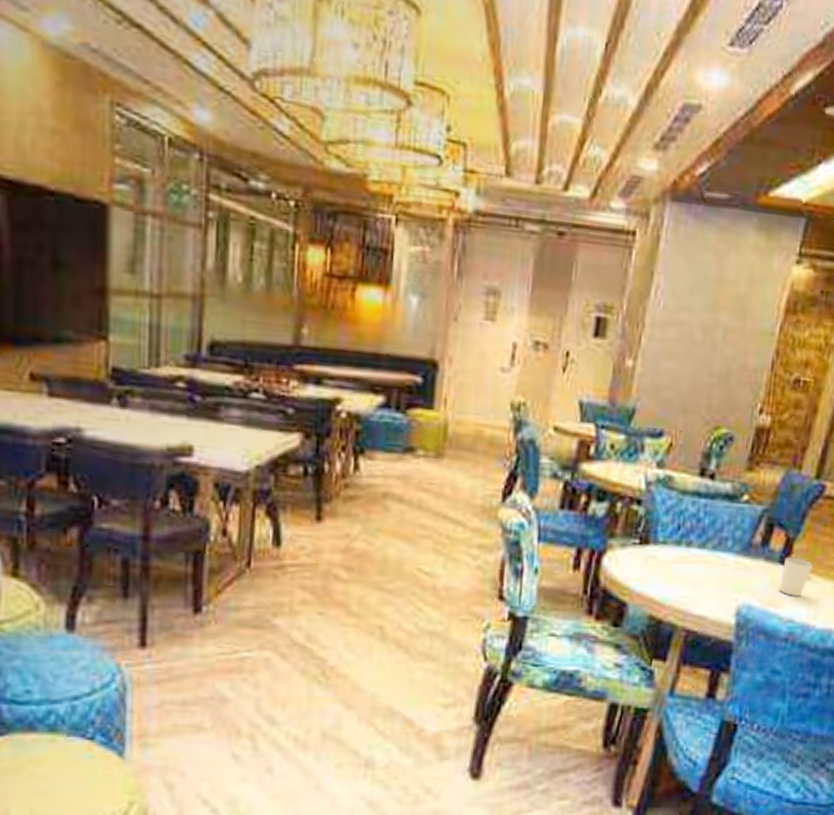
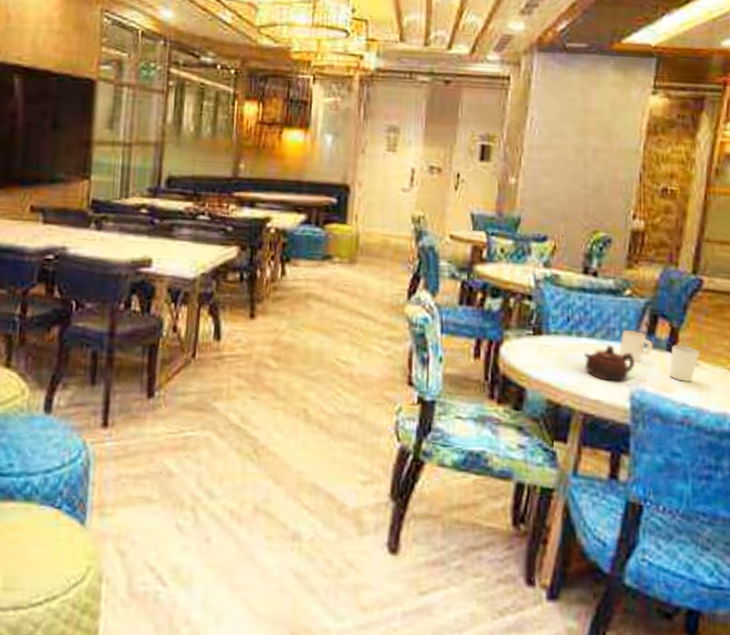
teapot: none [691,556,746,597] -> present [583,345,636,382]
cup: none [728,539,766,576] -> present [618,329,653,363]

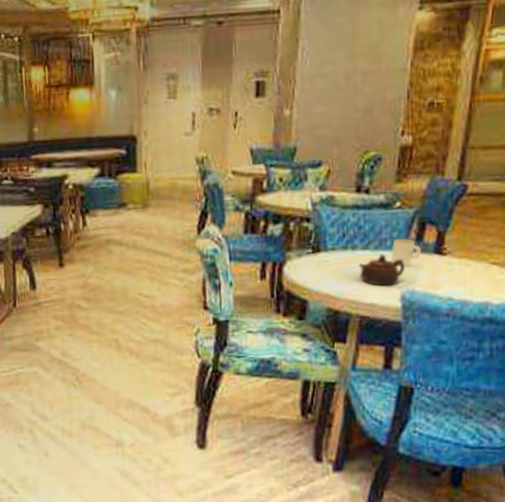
cup: present [669,344,701,382] -> none [437,246,465,279]

